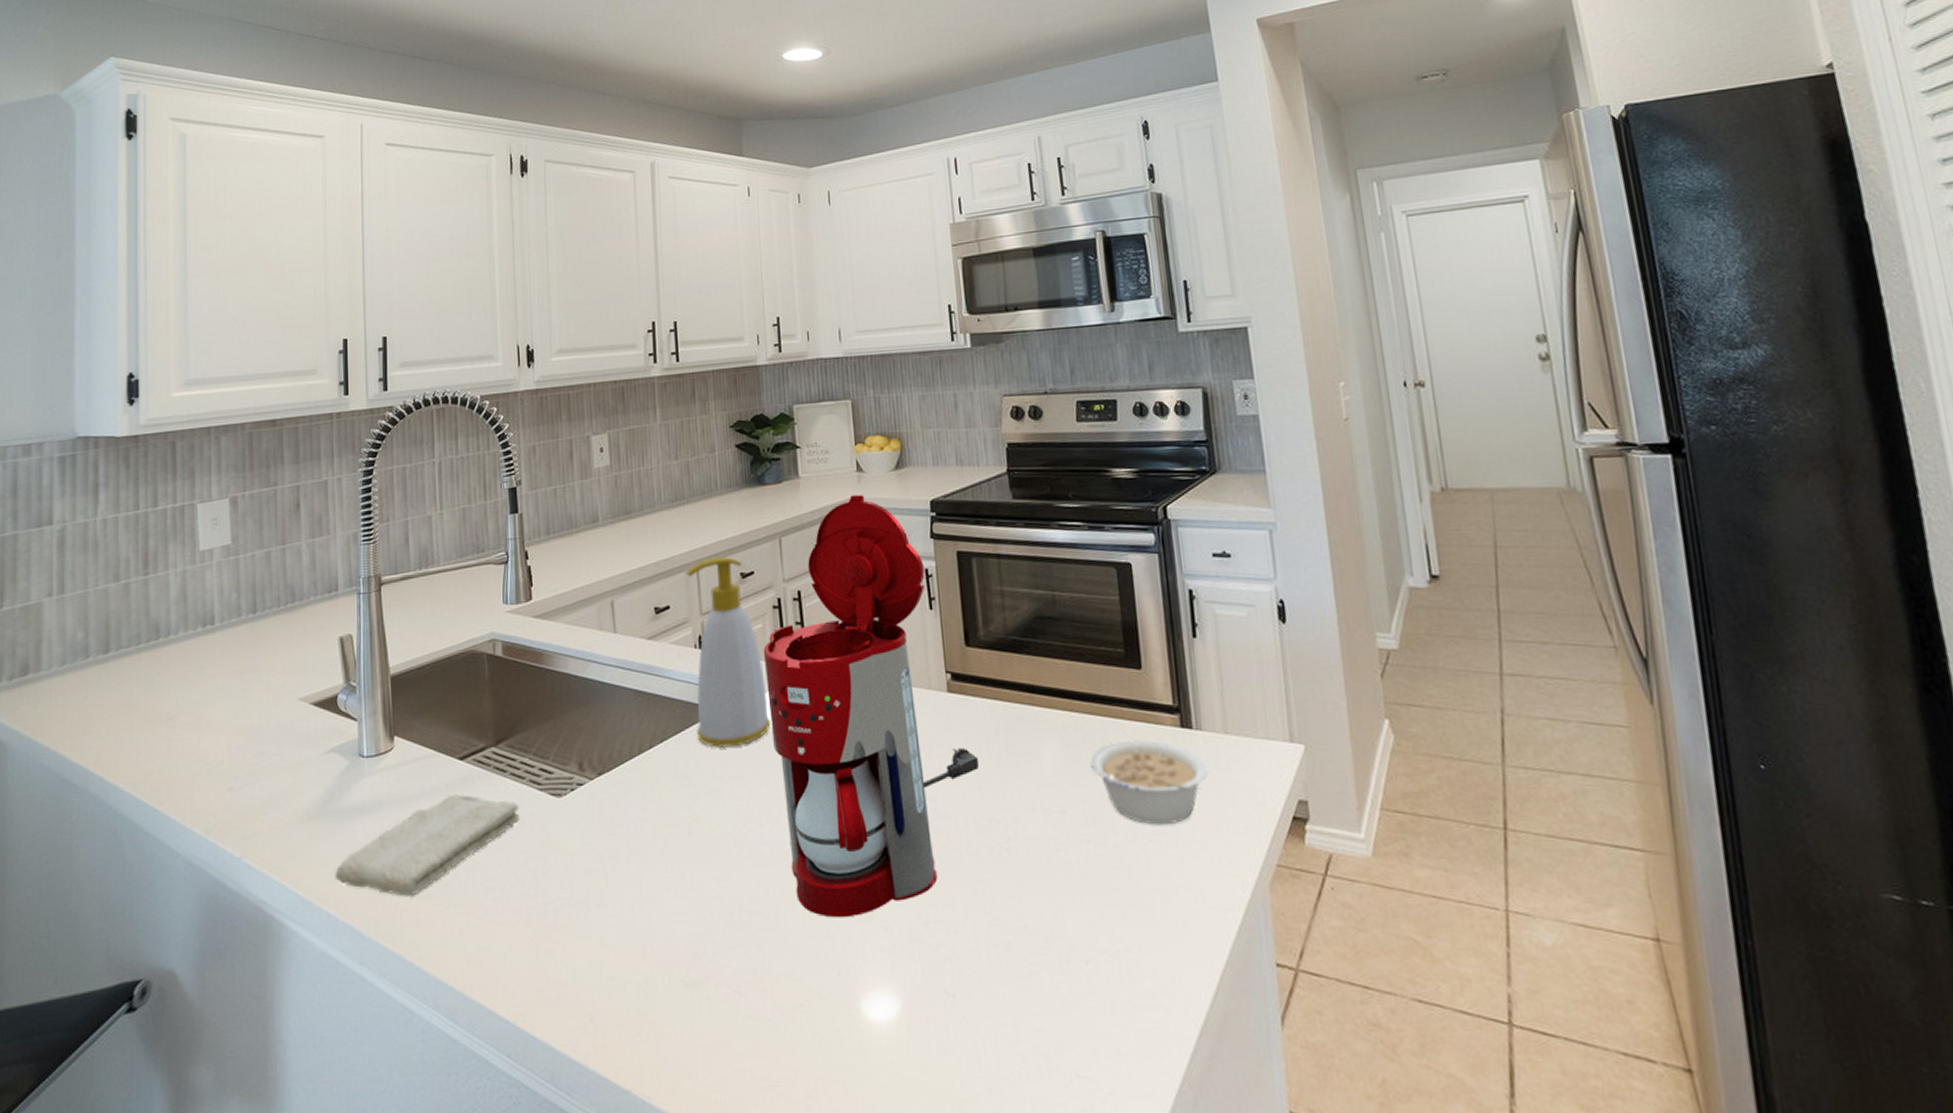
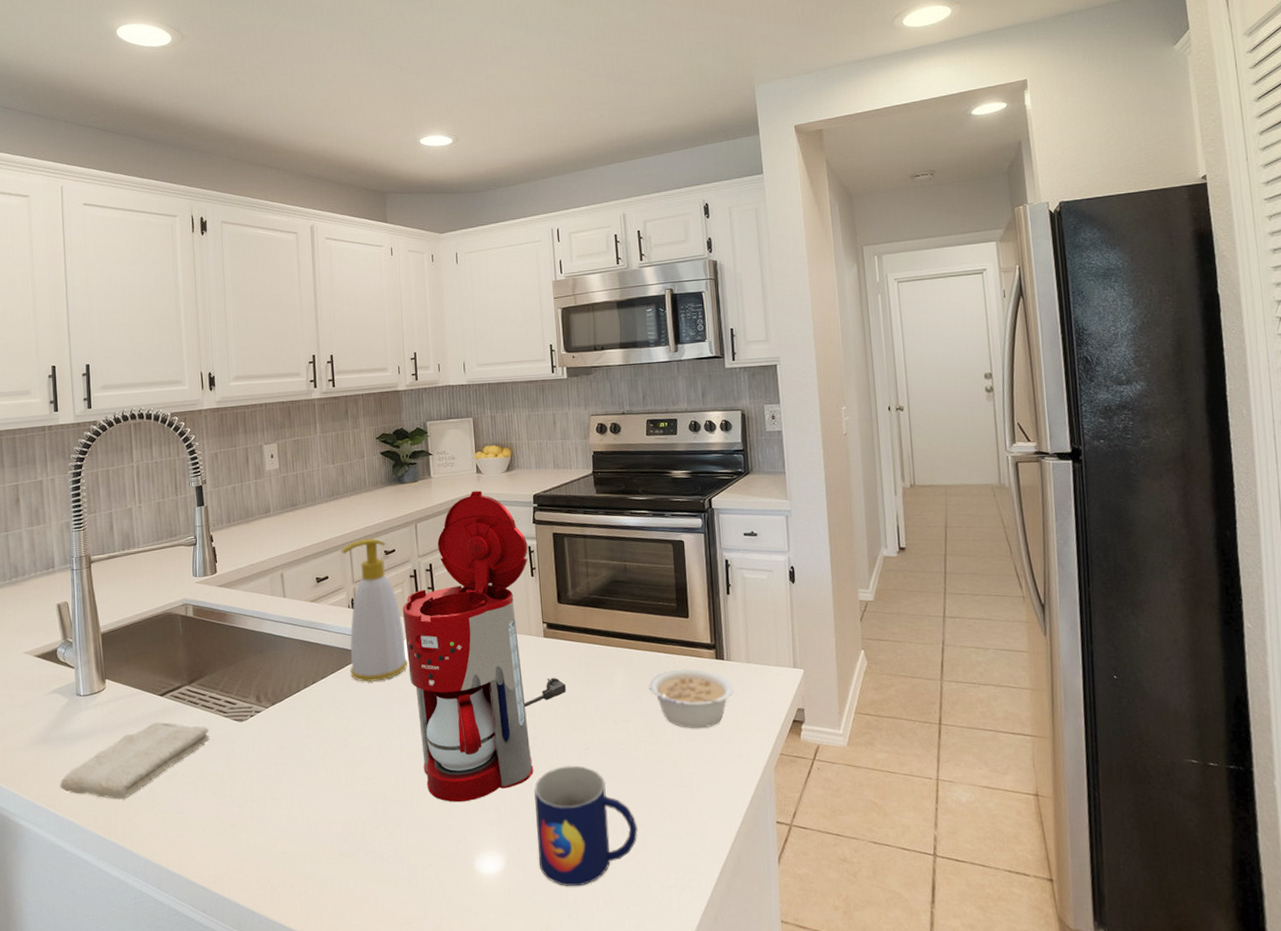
mug: none [938,872,1082,1046] -> present [534,765,638,887]

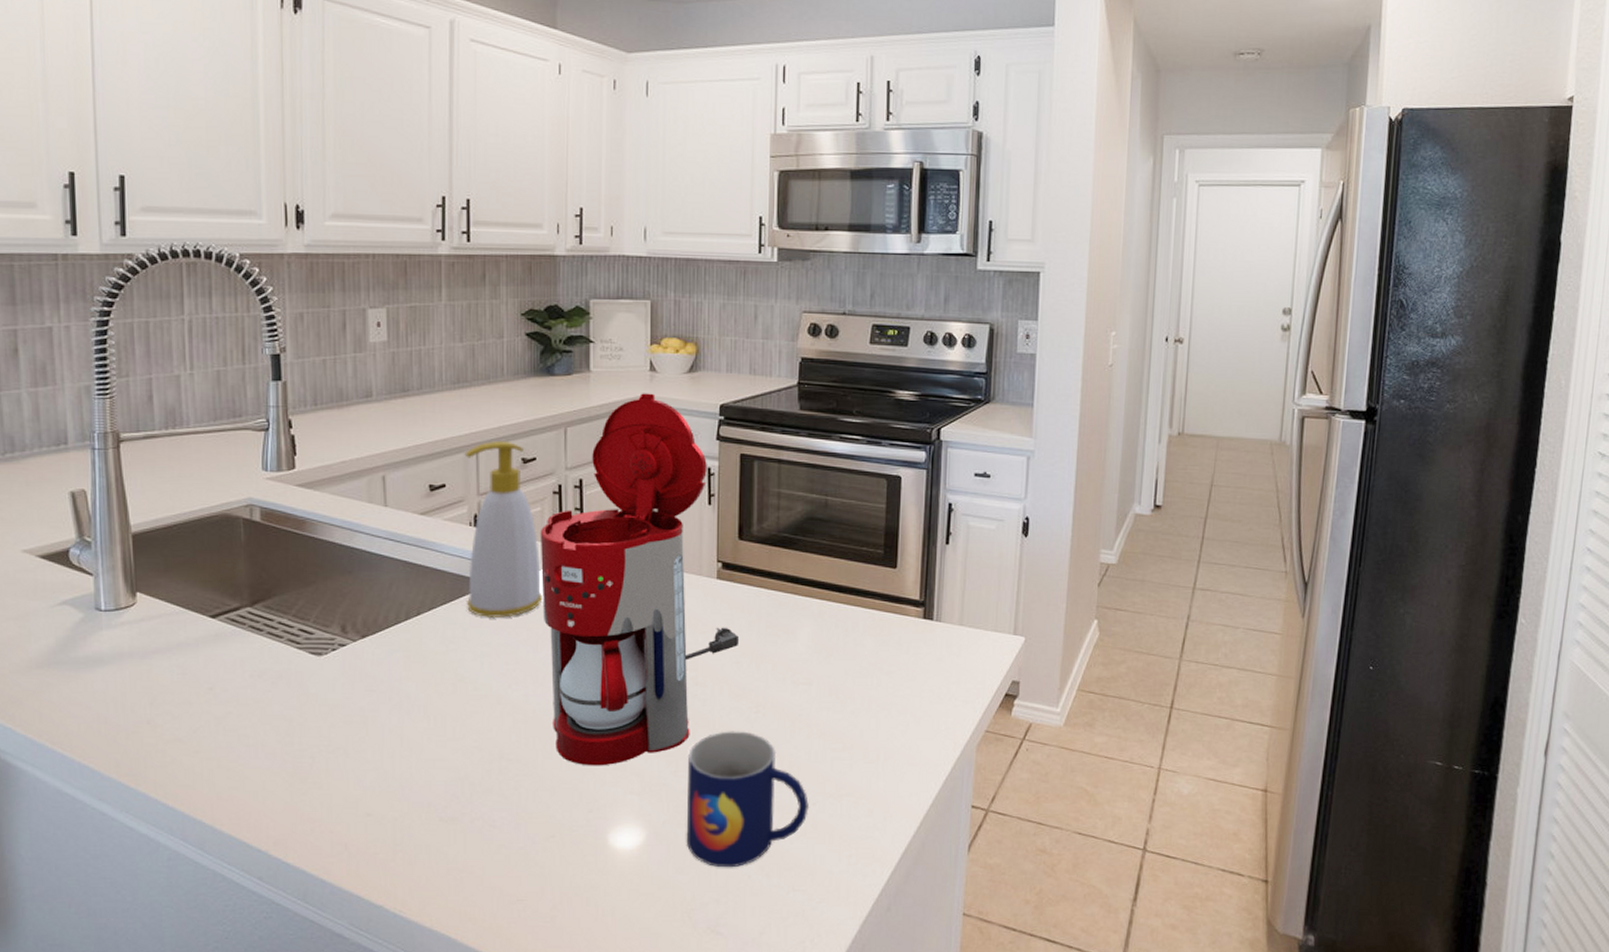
washcloth: present [60,721,210,799] -> none [70,649,277,741]
legume: present [648,668,734,729] -> none [839,627,941,697]

